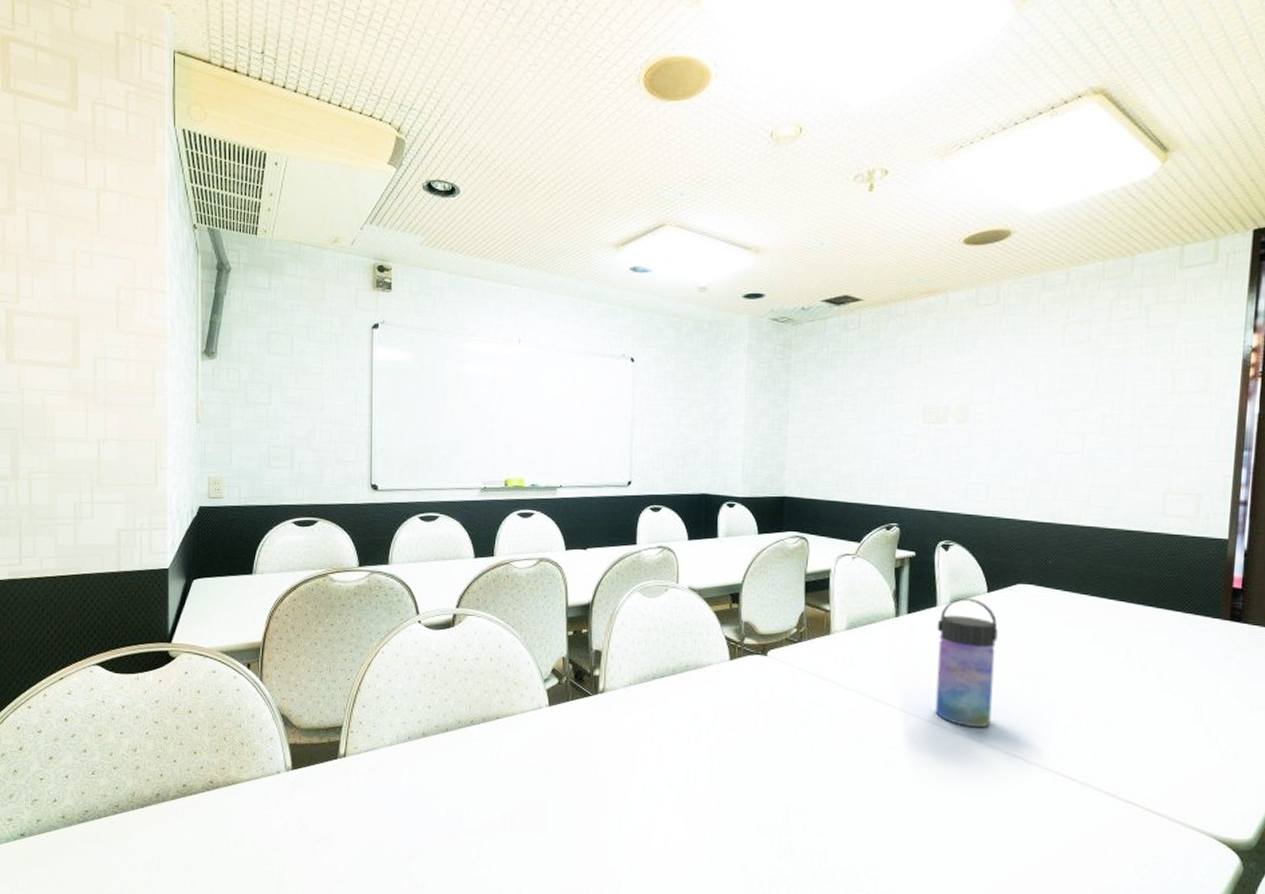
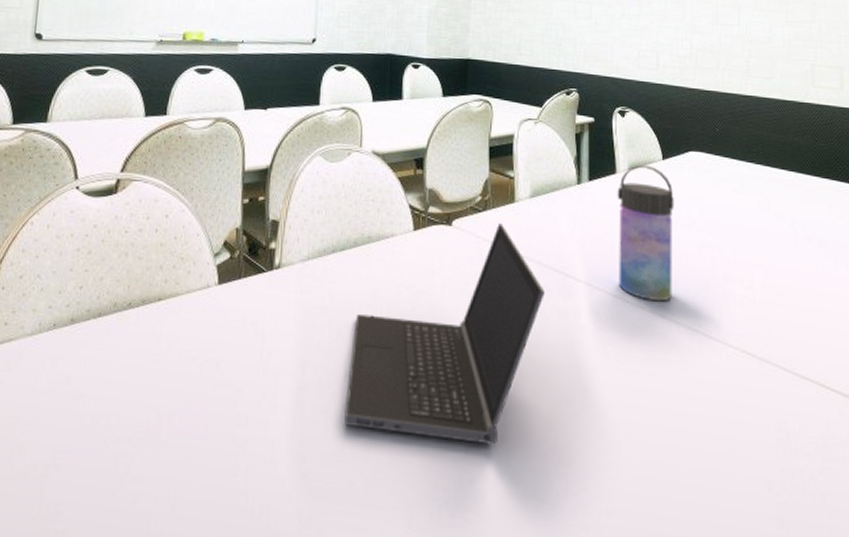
laptop computer: none [667,654,859,850] -> present [344,223,545,445]

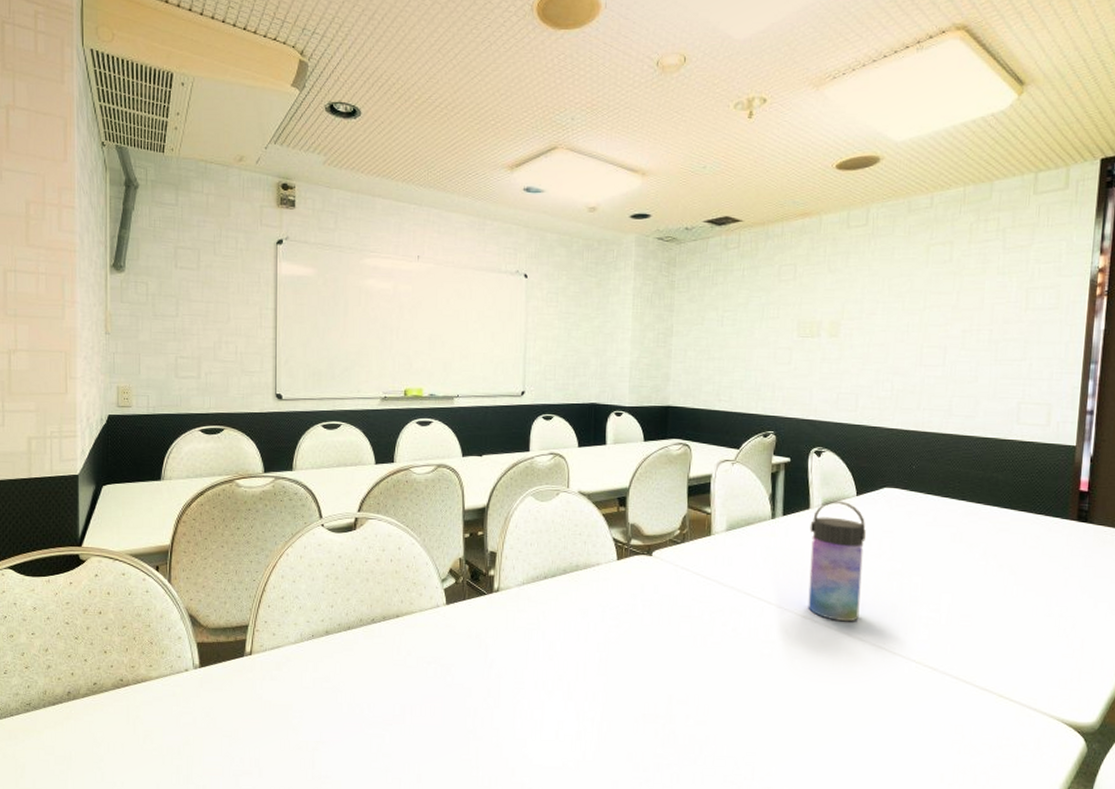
laptop computer: present [344,223,545,445] -> none [558,554,738,737]

